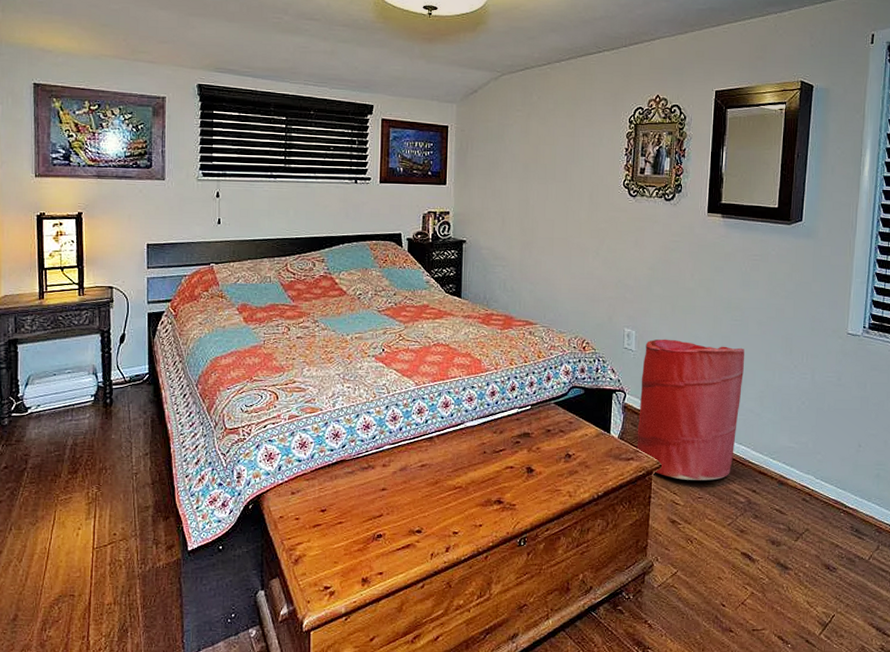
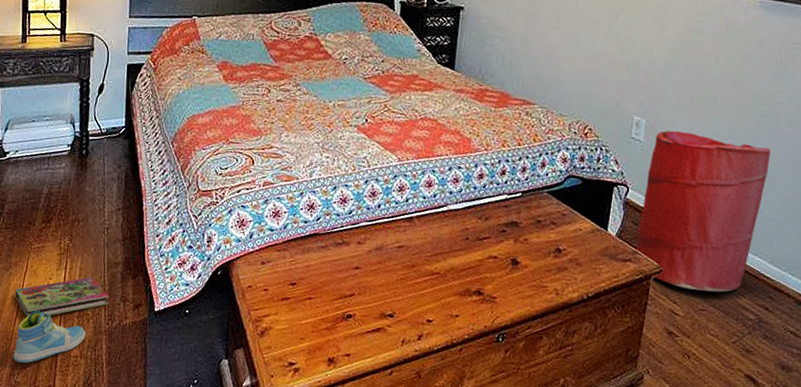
book: none [43,522,141,570] -> present [15,276,109,318]
sneaker: none [44,562,119,616] -> present [14,310,86,363]

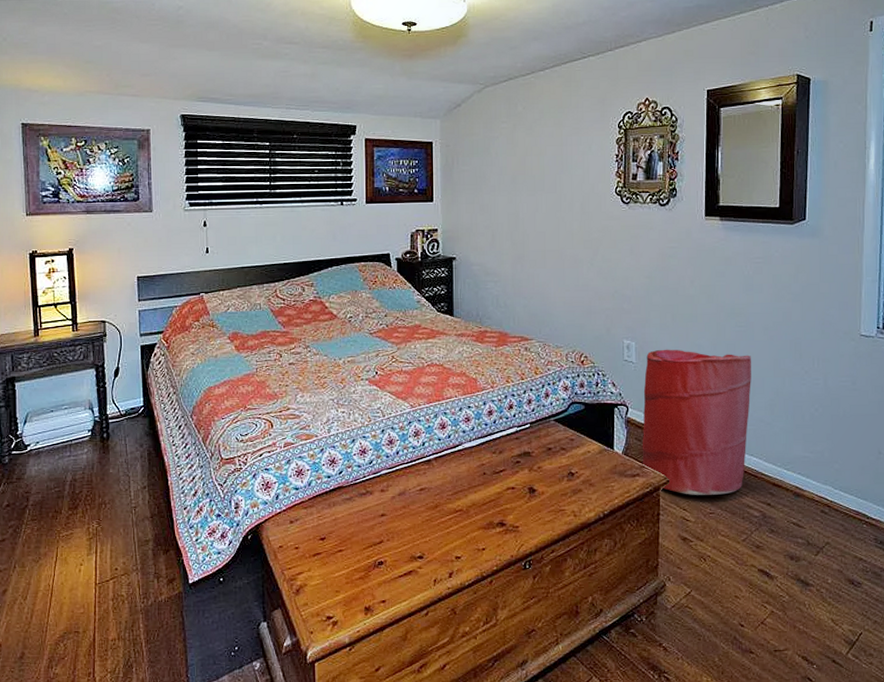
sneaker: present [14,310,86,363] -> none [50,598,122,654]
book: present [15,276,109,318] -> none [47,557,142,607]

